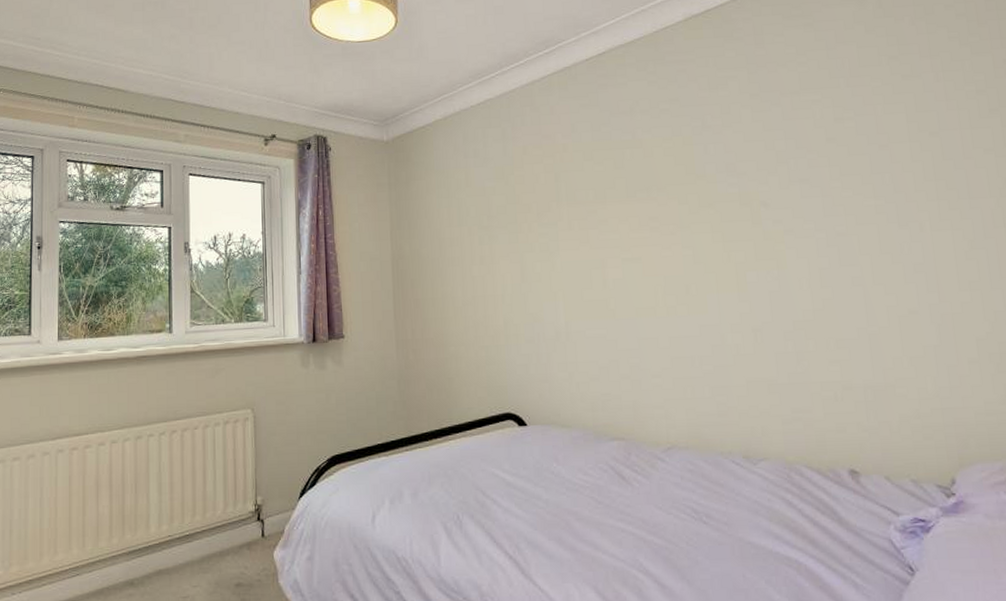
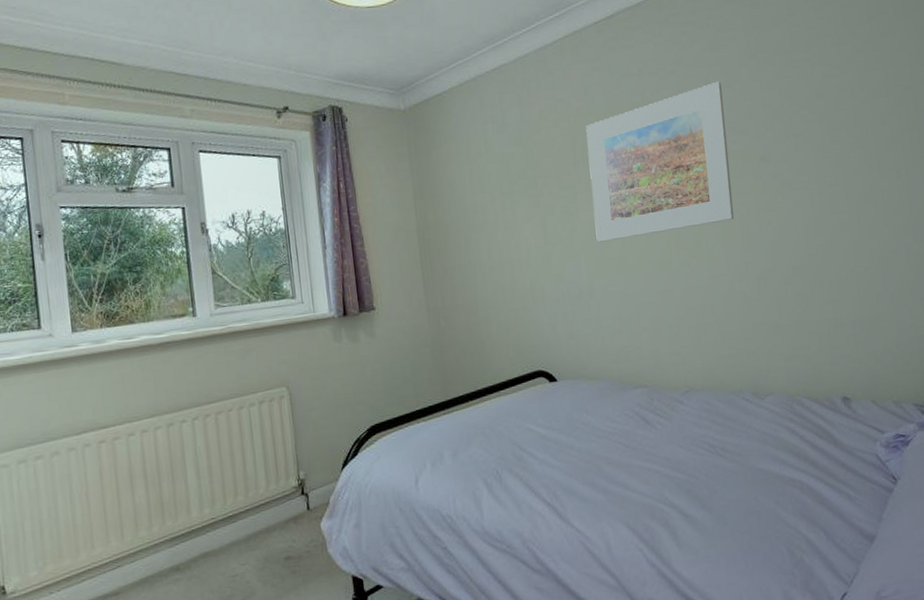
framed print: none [571,121,729,283] -> present [586,81,734,242]

